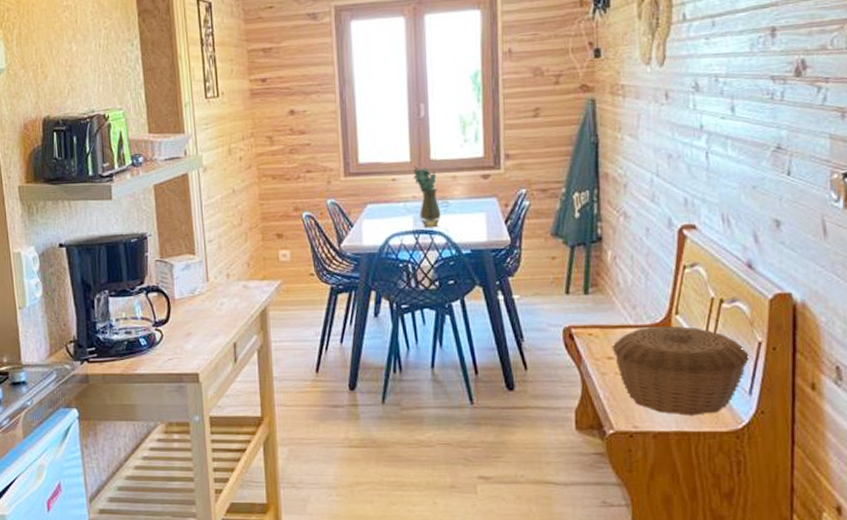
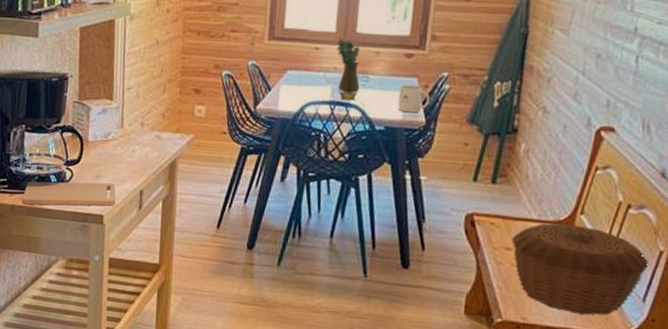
cutting board: none [112,340,209,372] -> present [21,181,116,206]
mug: none [481,205,512,233] -> present [398,85,430,113]

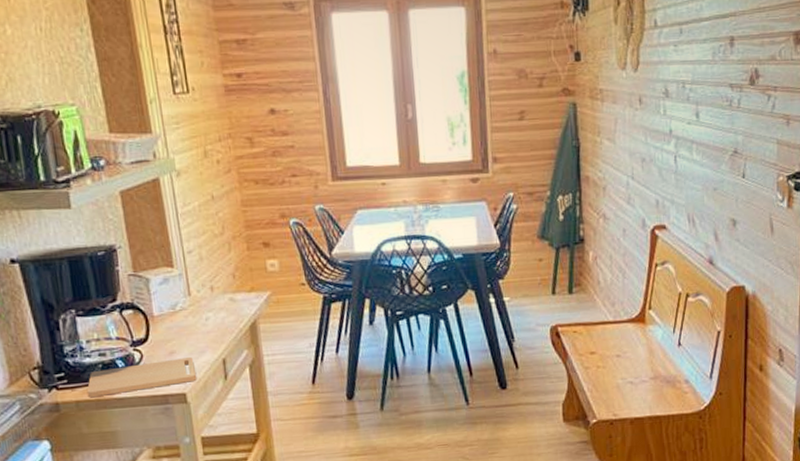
vase: present [336,36,360,100] -> none [402,169,432,232]
mug: present [398,85,430,113] -> none [471,209,501,237]
woven basket: present [511,223,650,315] -> none [594,320,711,401]

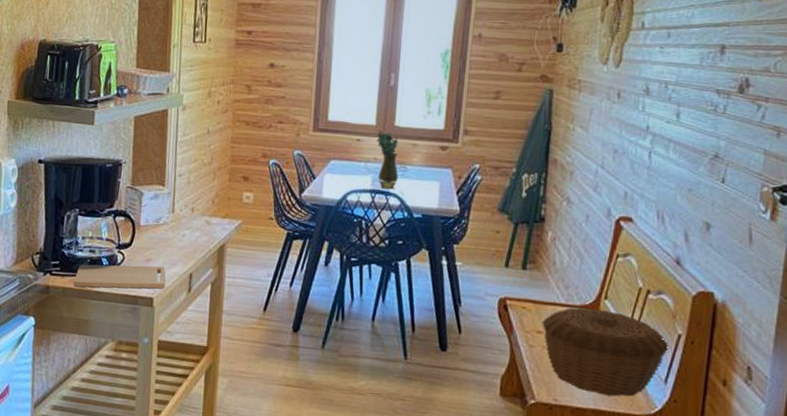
vase: none [402,169,432,232] -> present [376,129,399,189]
woven basket: none [594,320,711,401] -> present [542,307,670,397]

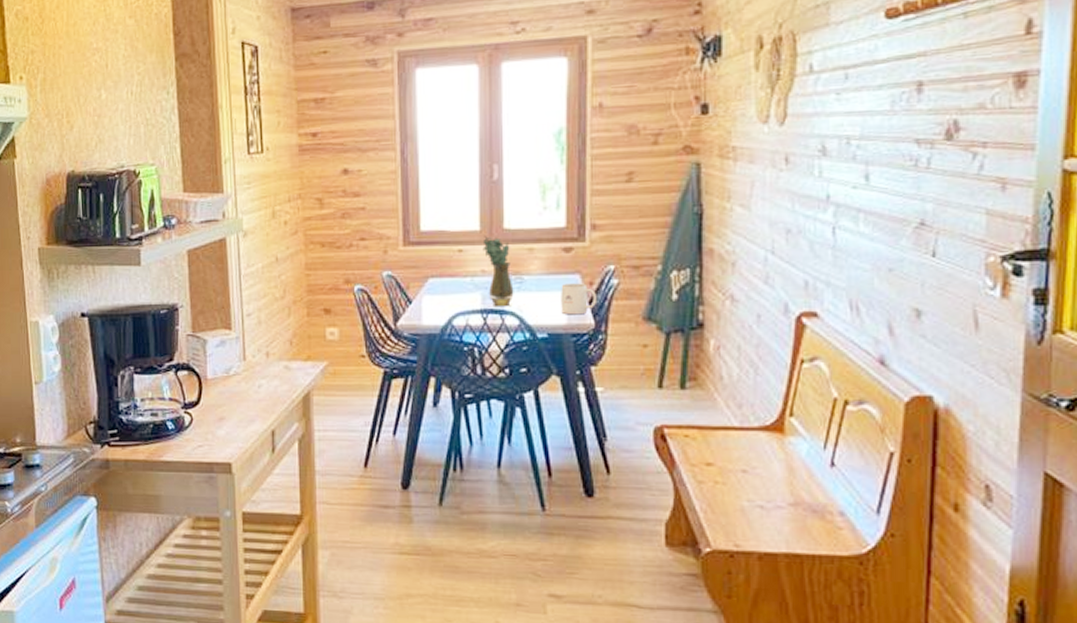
cutting board: present [73,264,166,289] -> none [136,425,244,458]
mug: none [434,175,464,202] -> present [561,283,598,315]
woven basket: present [542,307,670,397] -> none [711,429,880,536]

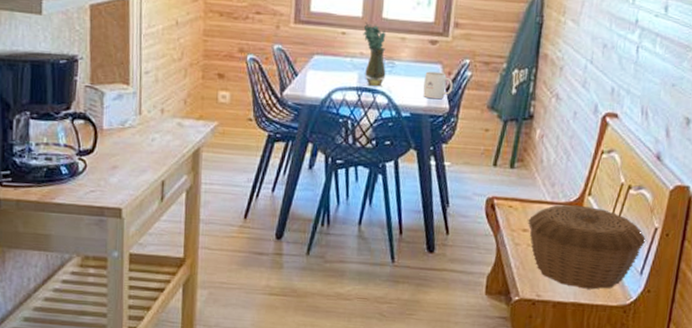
woven basket: none [711,429,880,536] -> present [528,204,646,290]

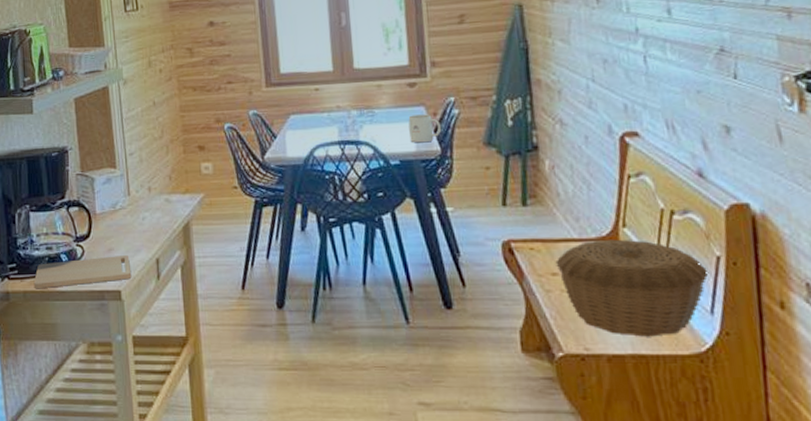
cutting board: none [28,173,135,199] -> present [33,255,132,289]
vase: present [363,21,386,86] -> none [336,75,367,137]

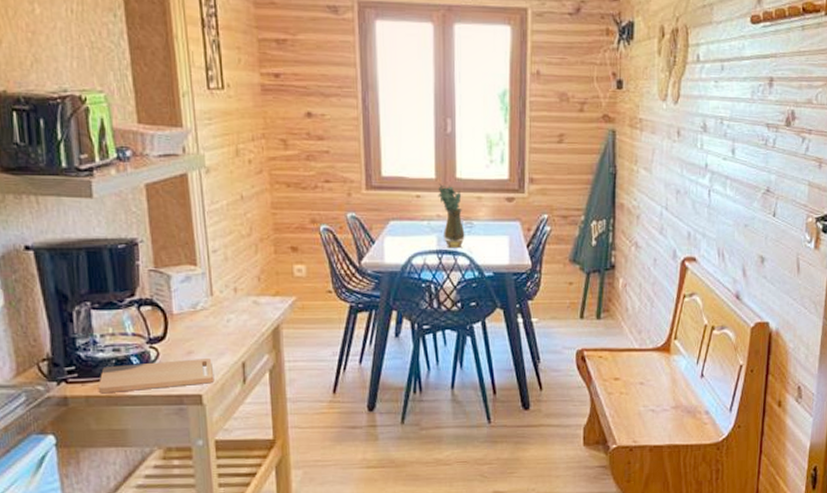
vase: none [336,75,367,137] -> present [438,183,465,247]
mug: present [408,114,442,143] -> none [504,229,534,257]
woven basket: present [555,239,709,337] -> none [618,349,733,430]

